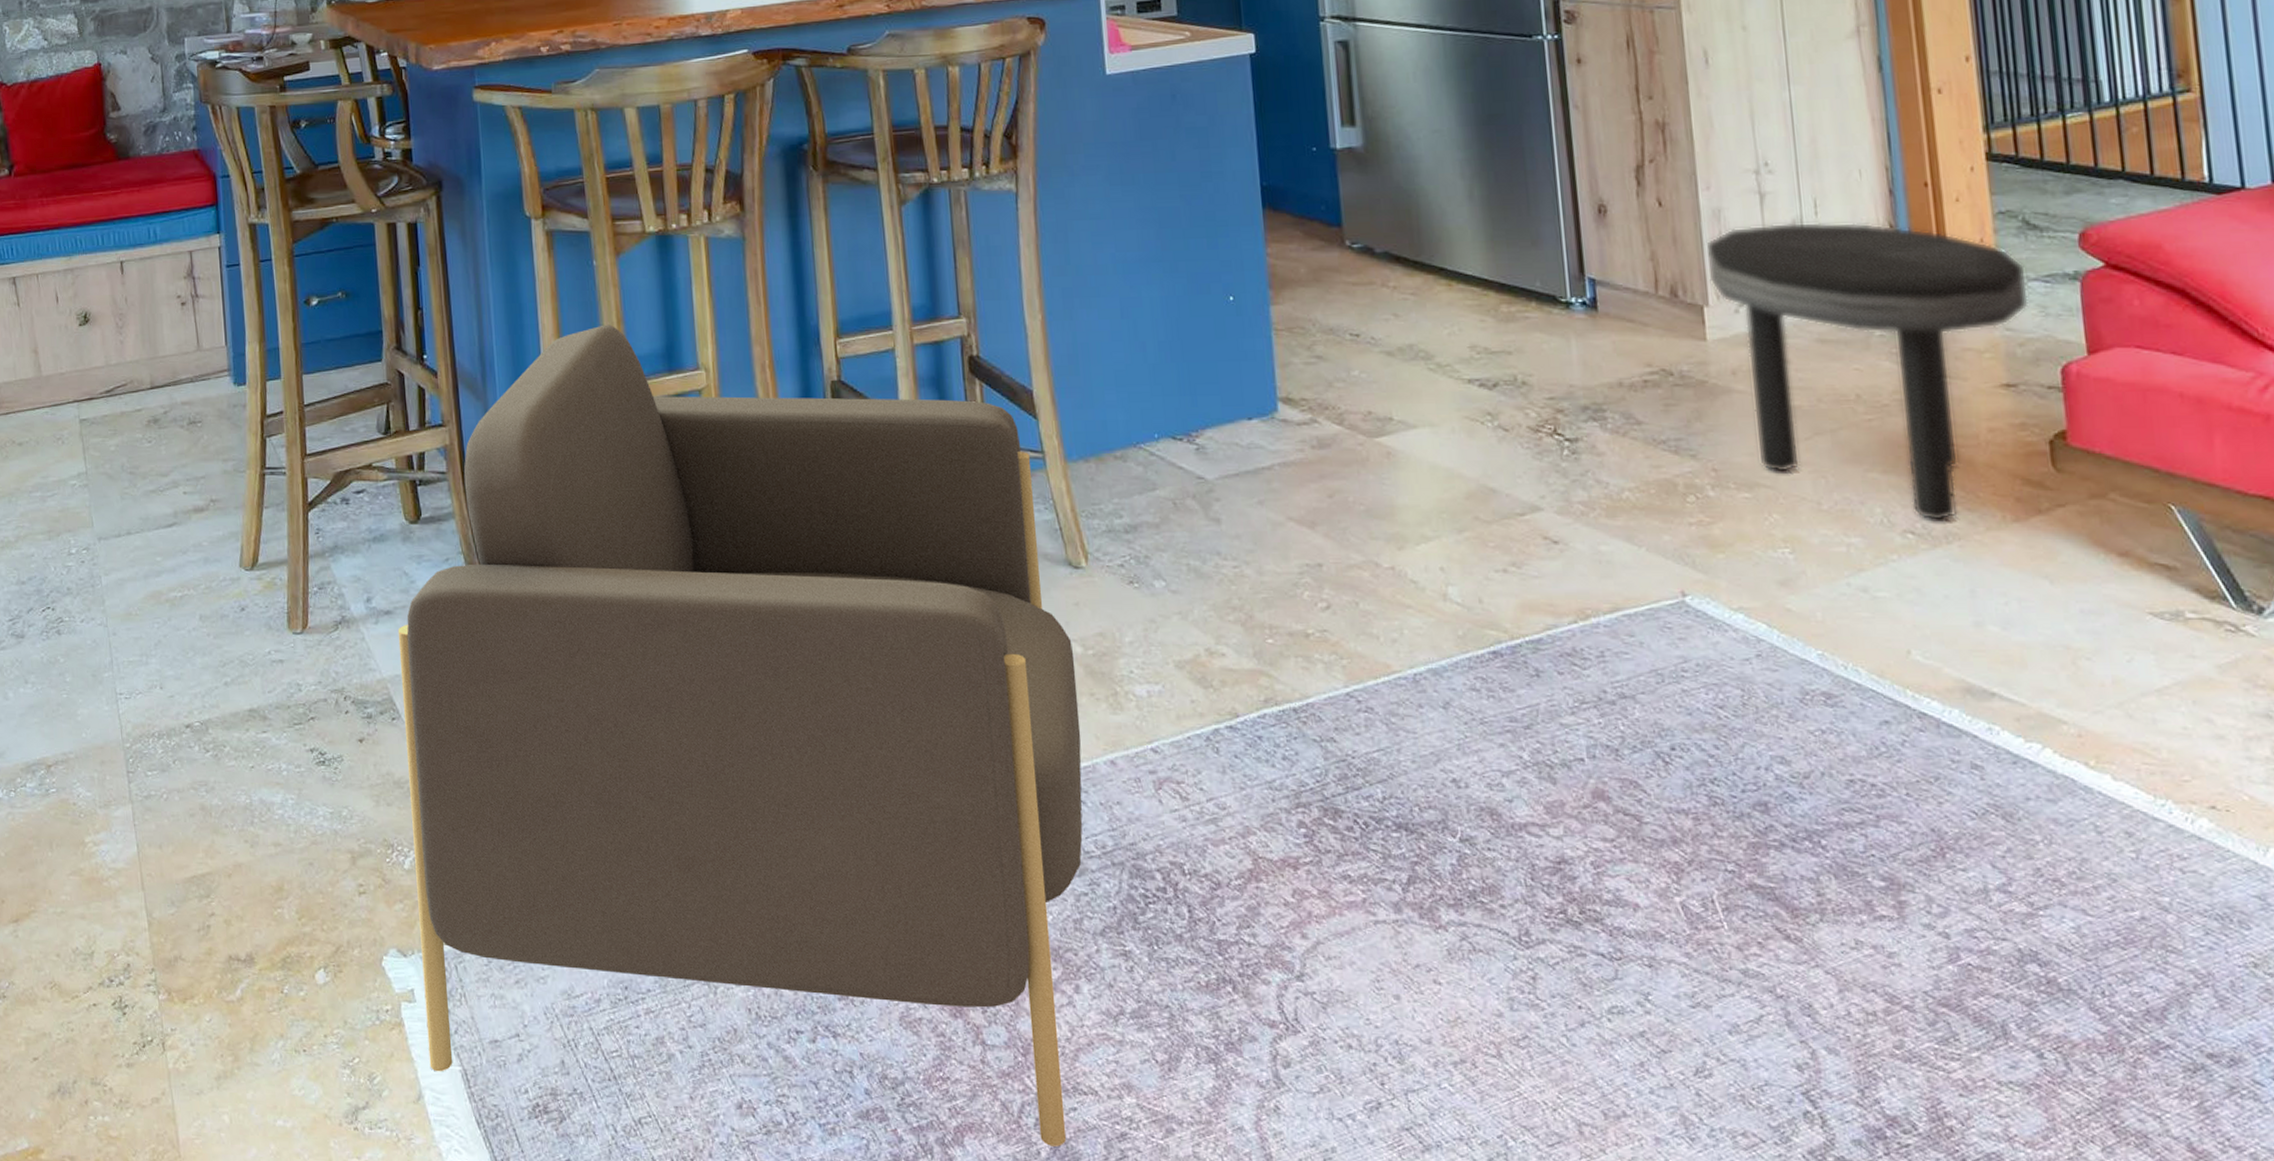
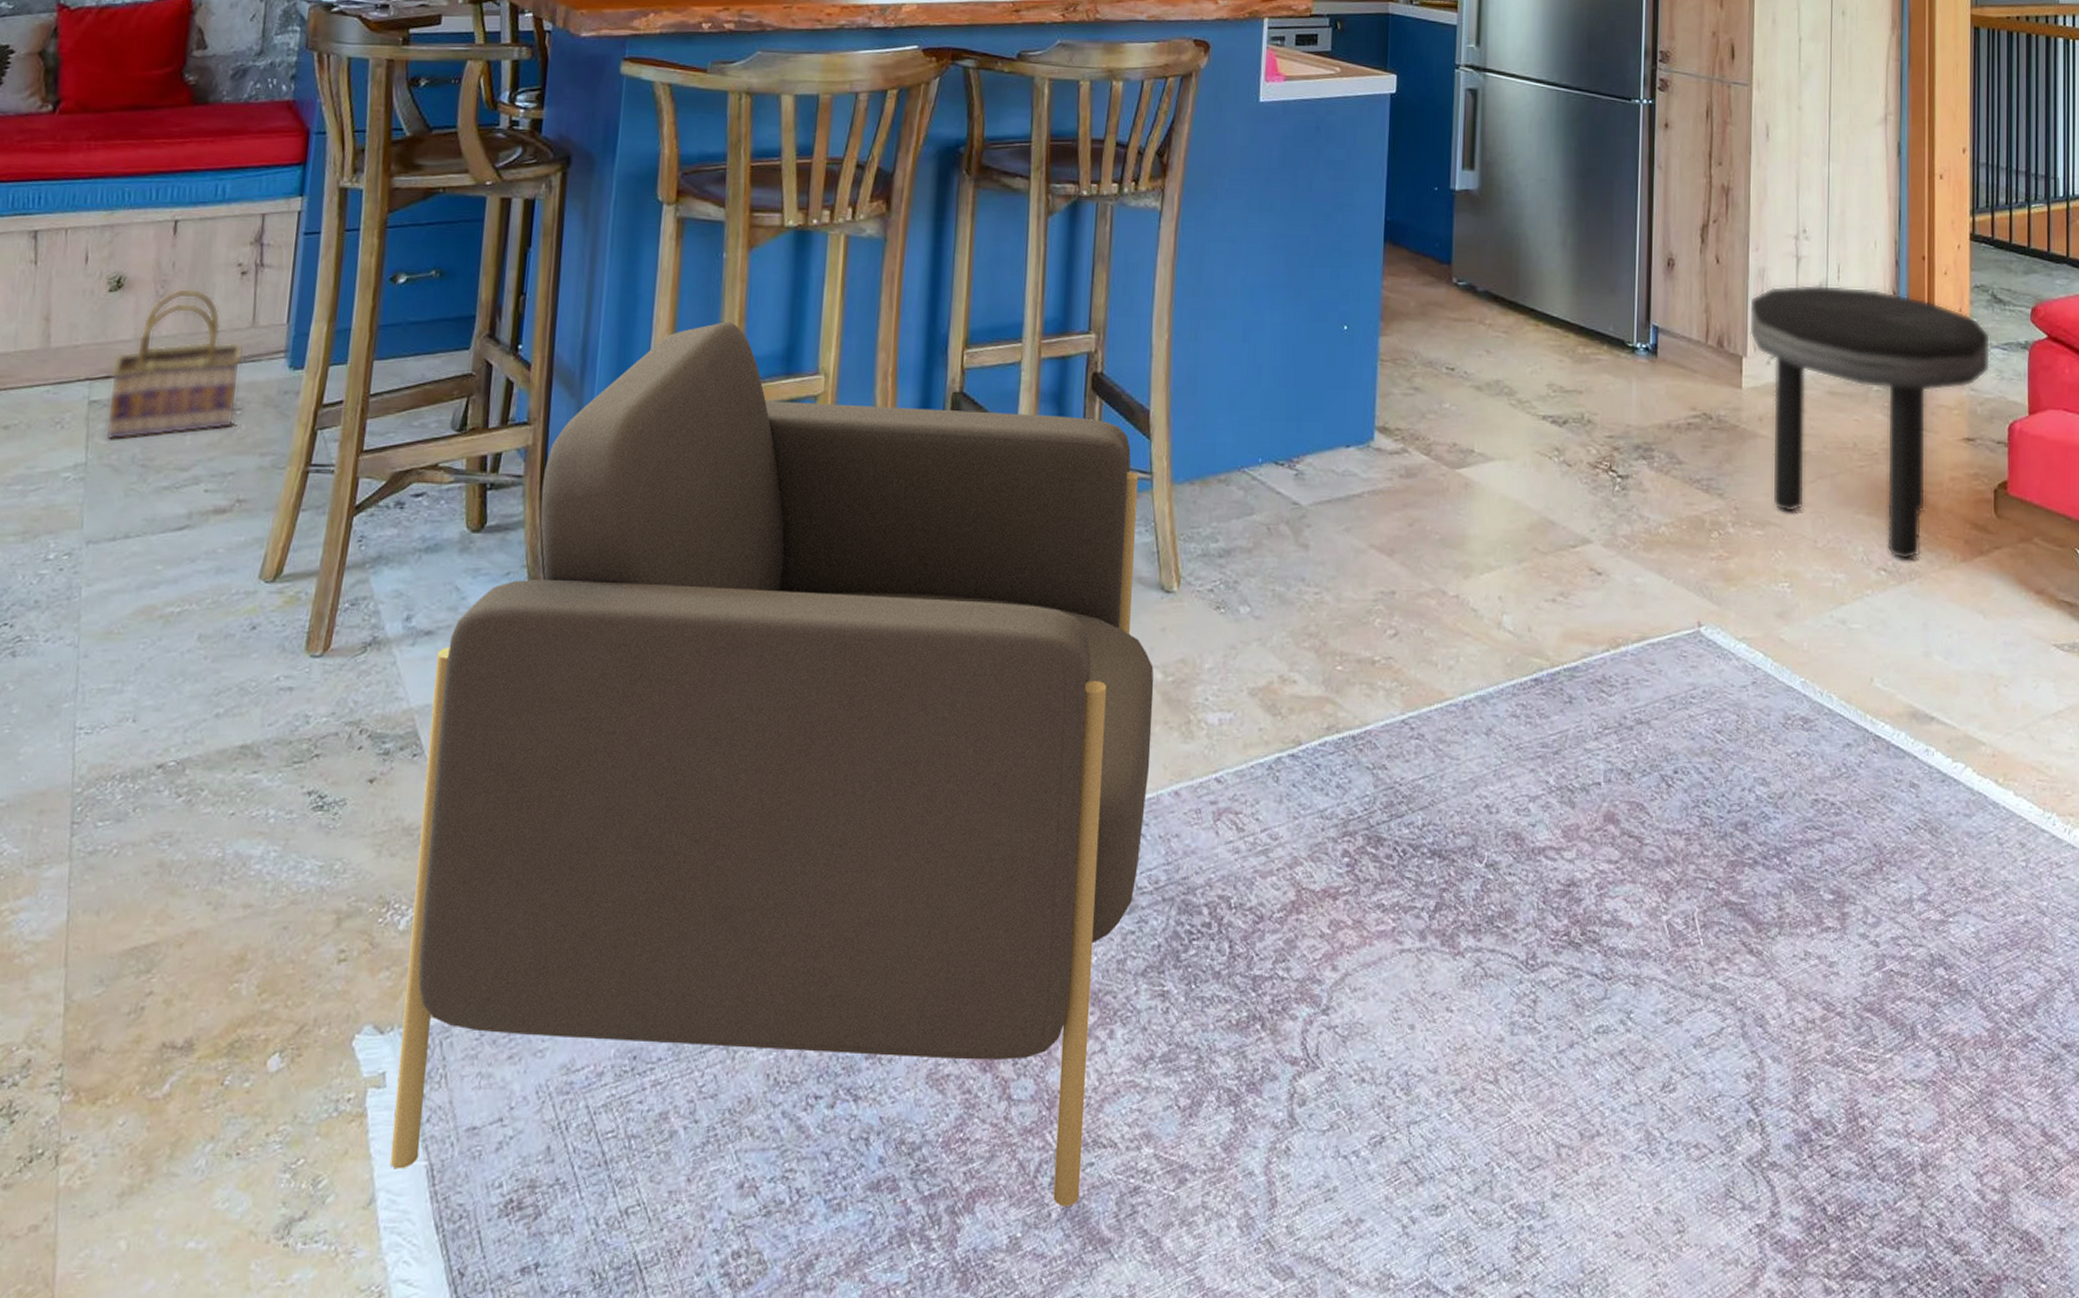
basket: none [92,319,198,452] -> present [104,288,244,440]

